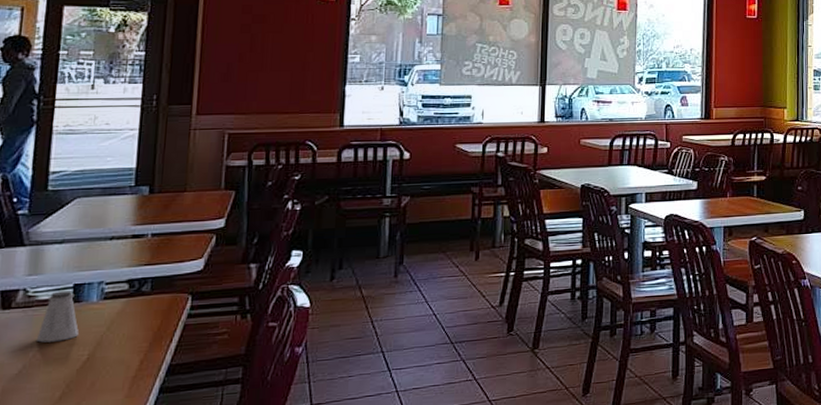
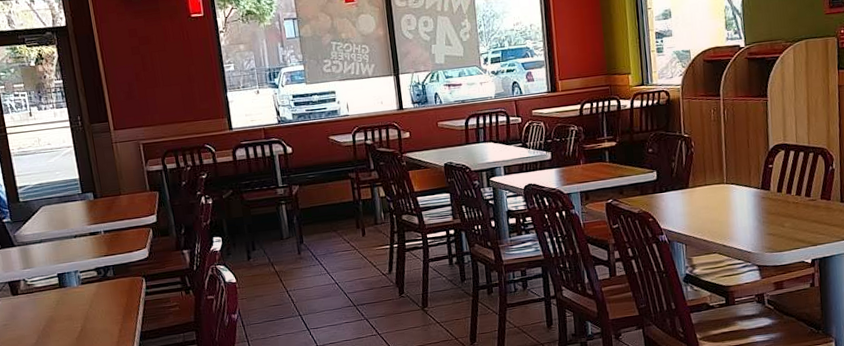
saltshaker: present [36,291,79,343] -> none [41,279,70,319]

